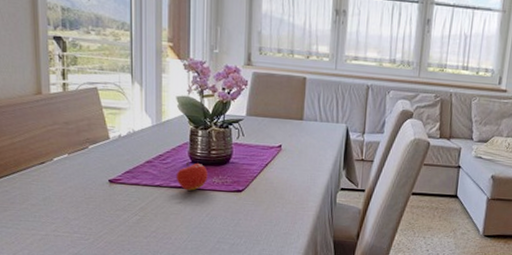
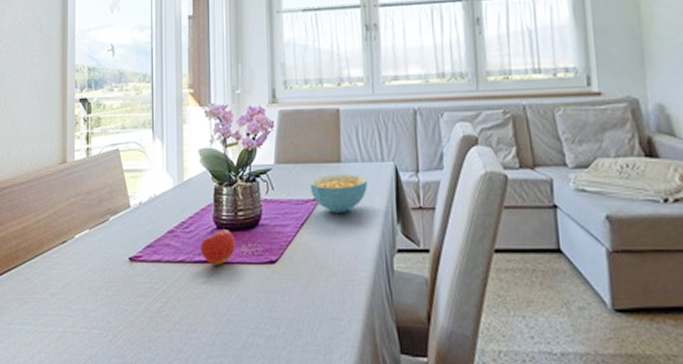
cereal bowl: none [275,129,323,159] -> present [310,174,367,213]

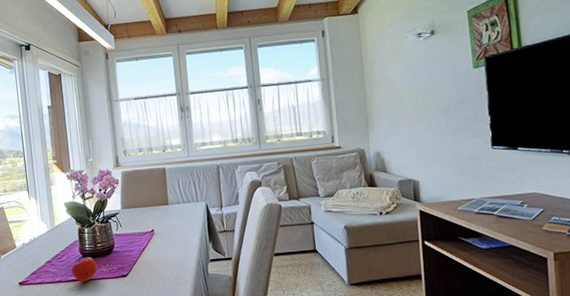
cereal bowl: present [310,174,367,213] -> none [147,212,188,239]

